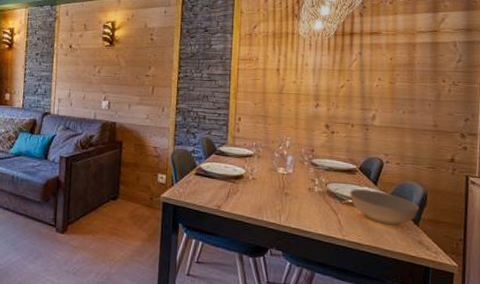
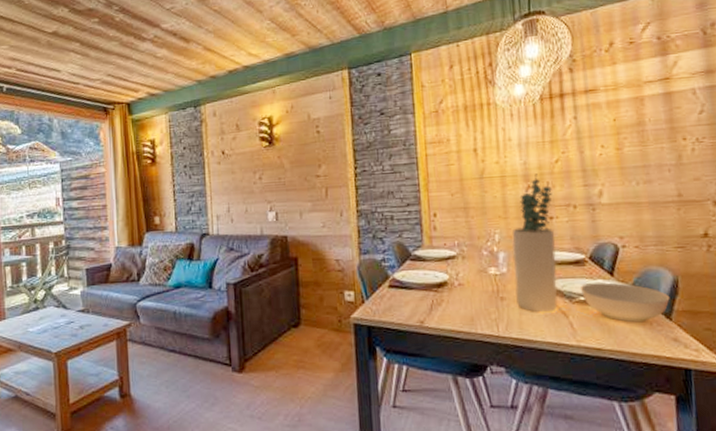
vase: none [298,95,336,210] -> present [512,173,558,313]

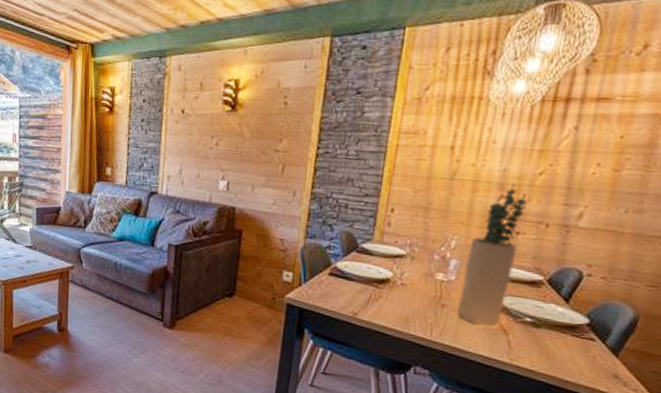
bowl: present [580,282,670,323] -> none [528,305,624,354]

